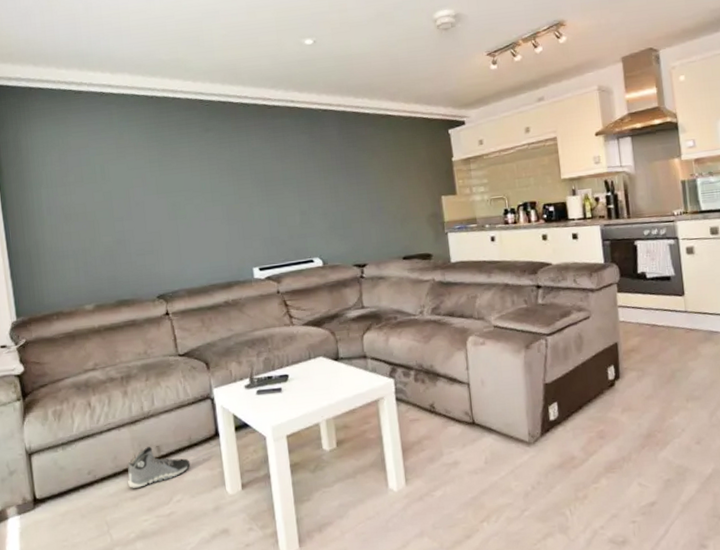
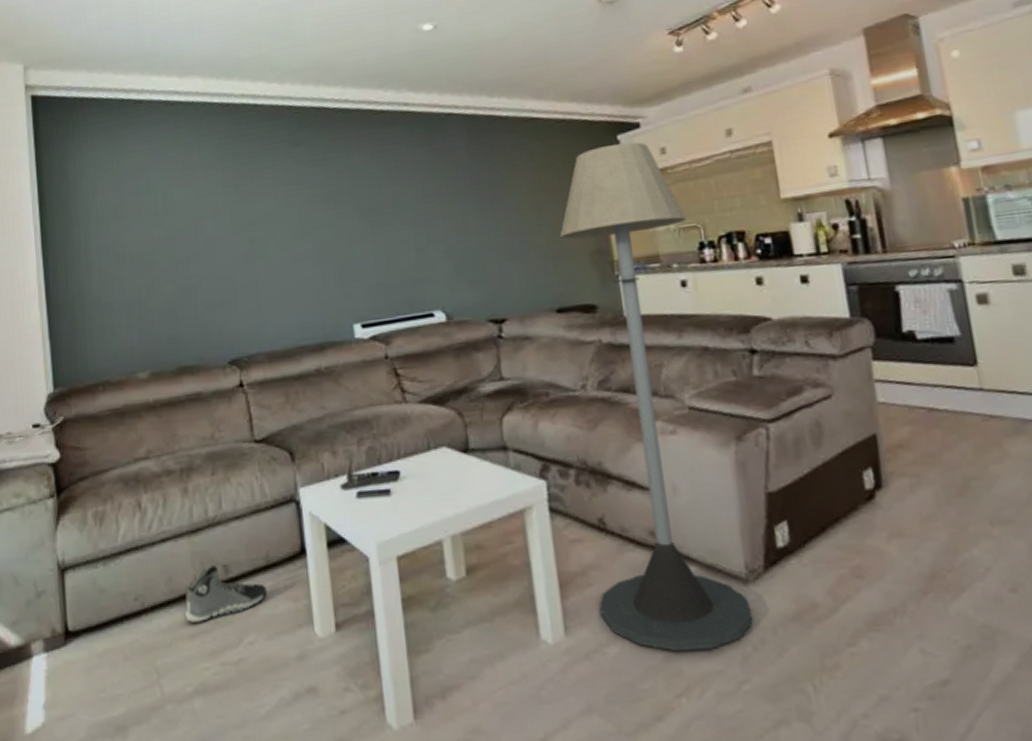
floor lamp: none [406,135,533,493] -> present [559,142,754,652]

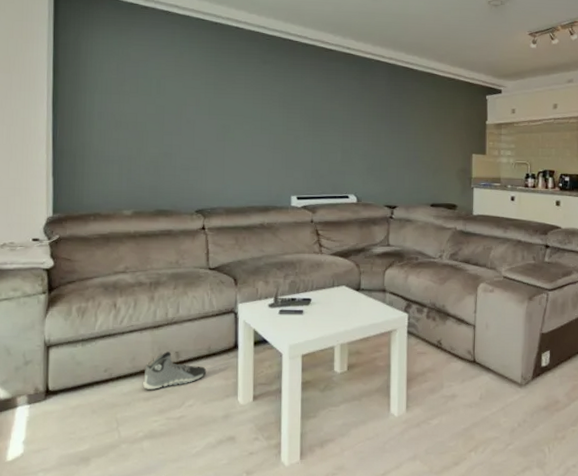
floor lamp: present [559,142,754,652] -> none [430,101,521,425]

